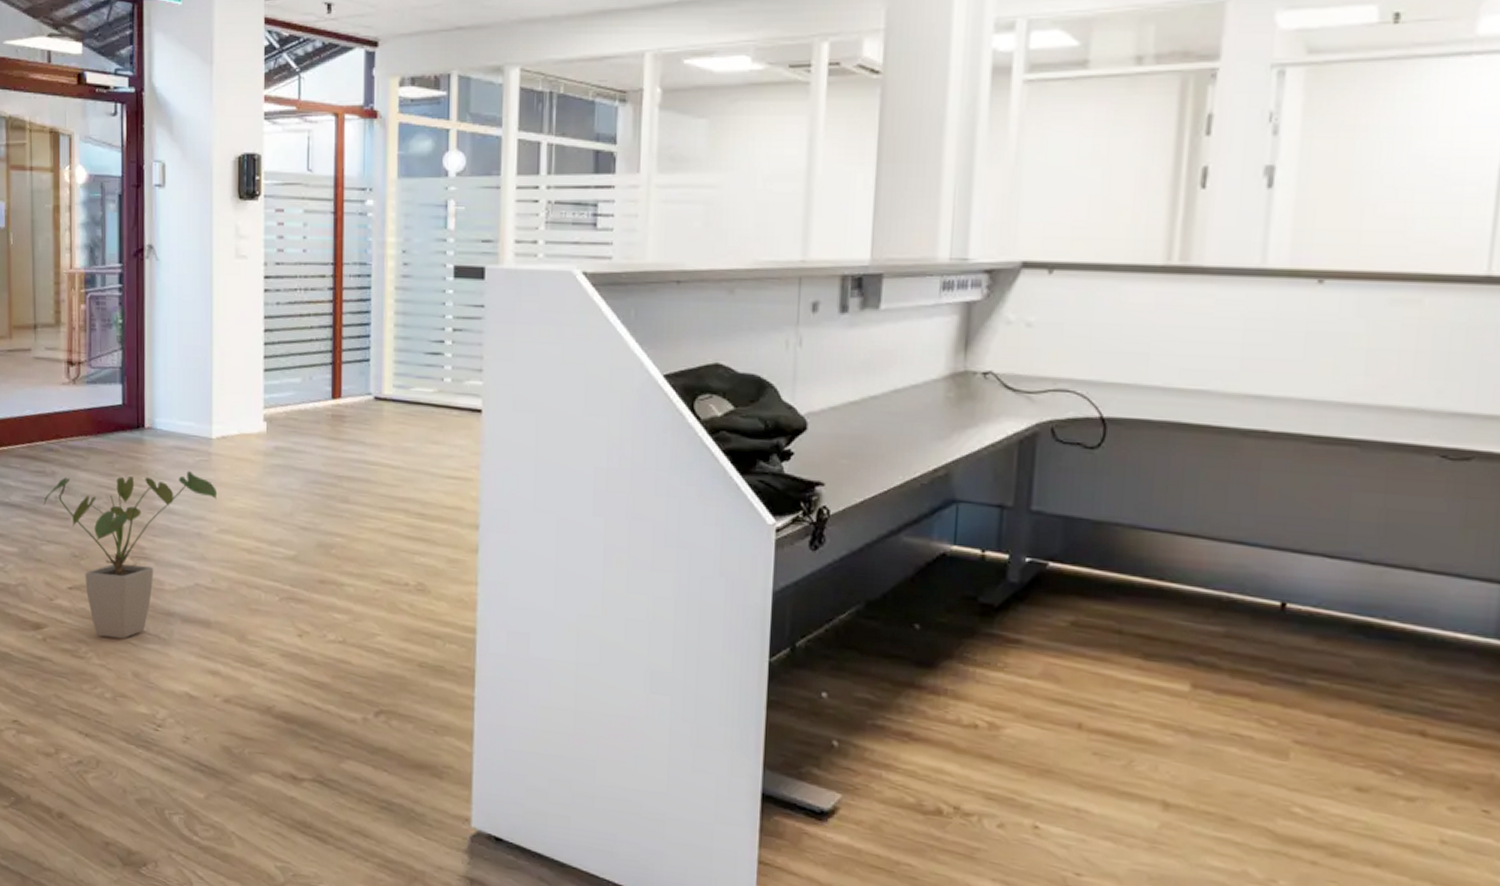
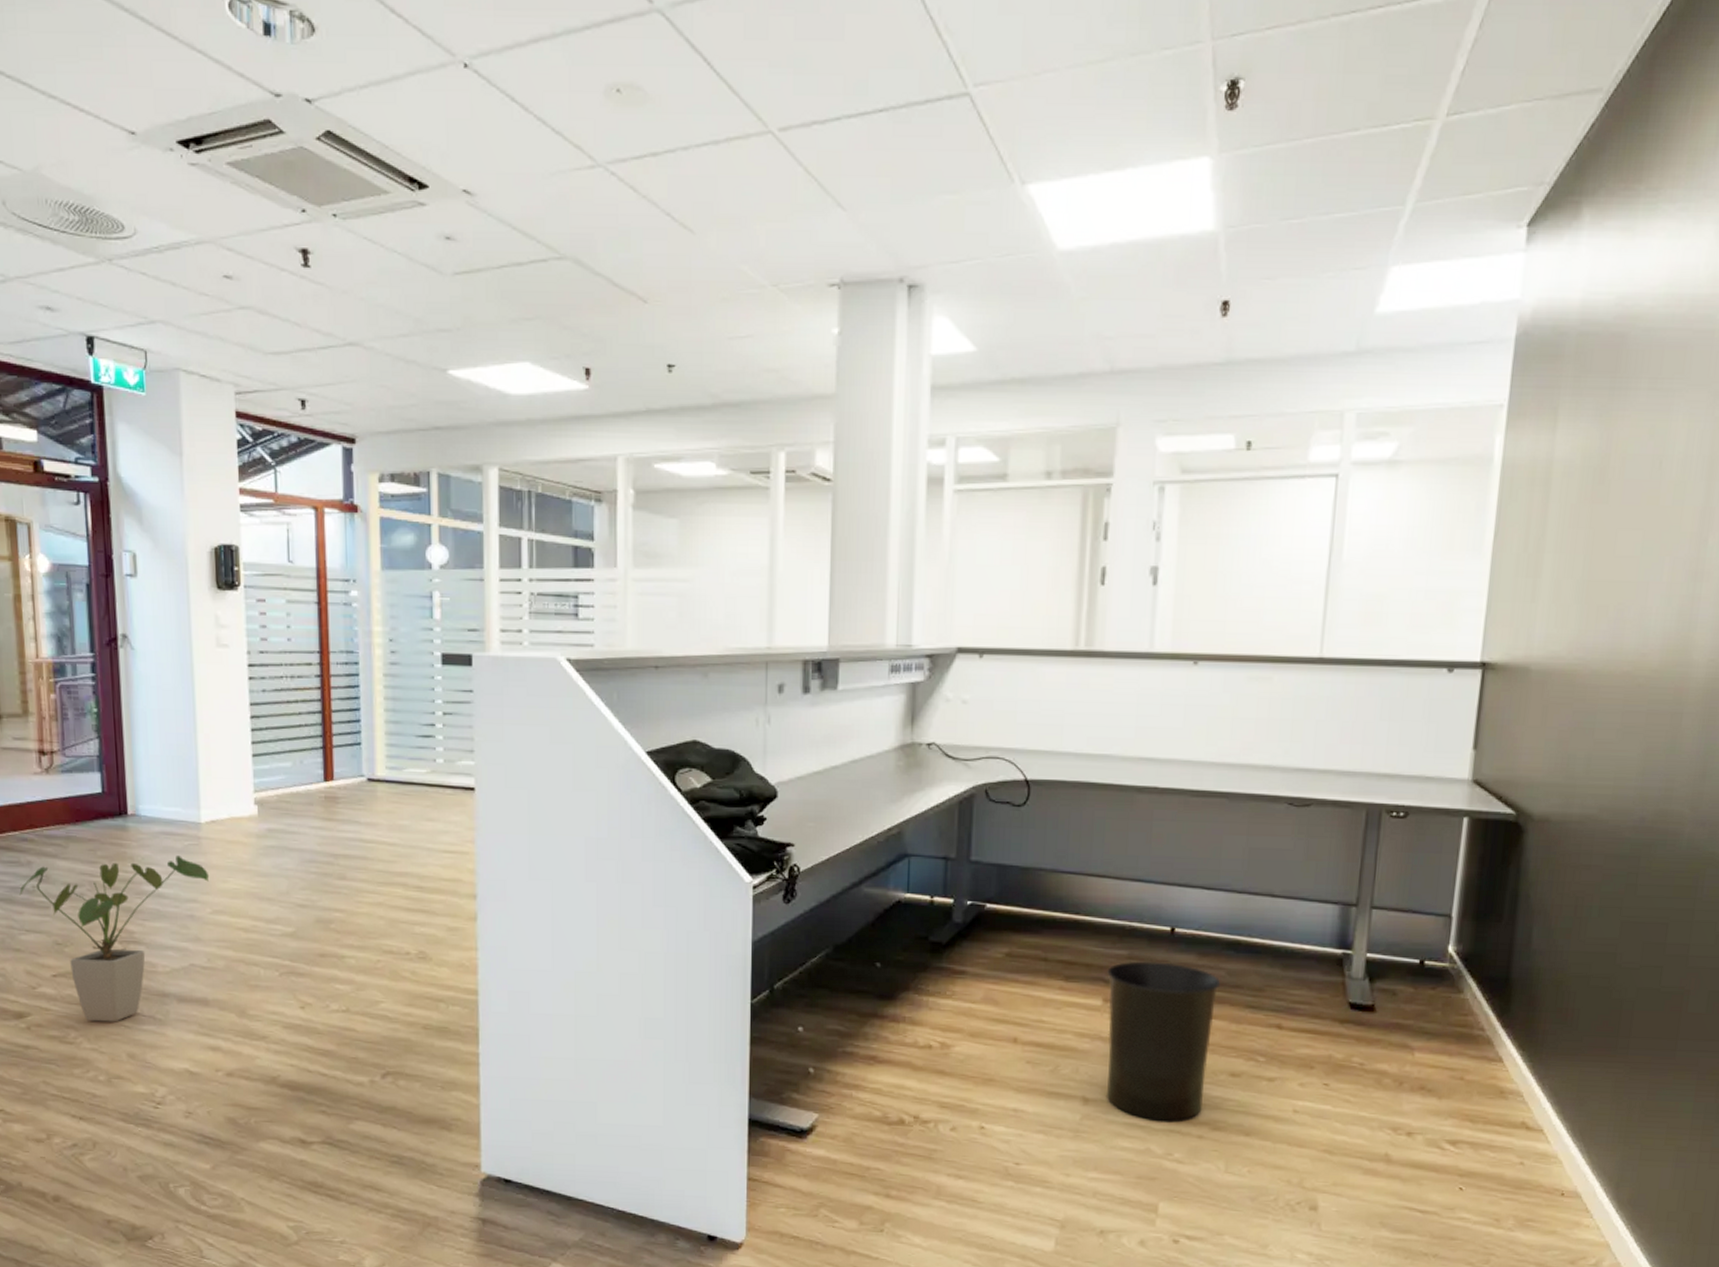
waste bin: none [1191,640,1346,842] -> present [1105,961,1221,1122]

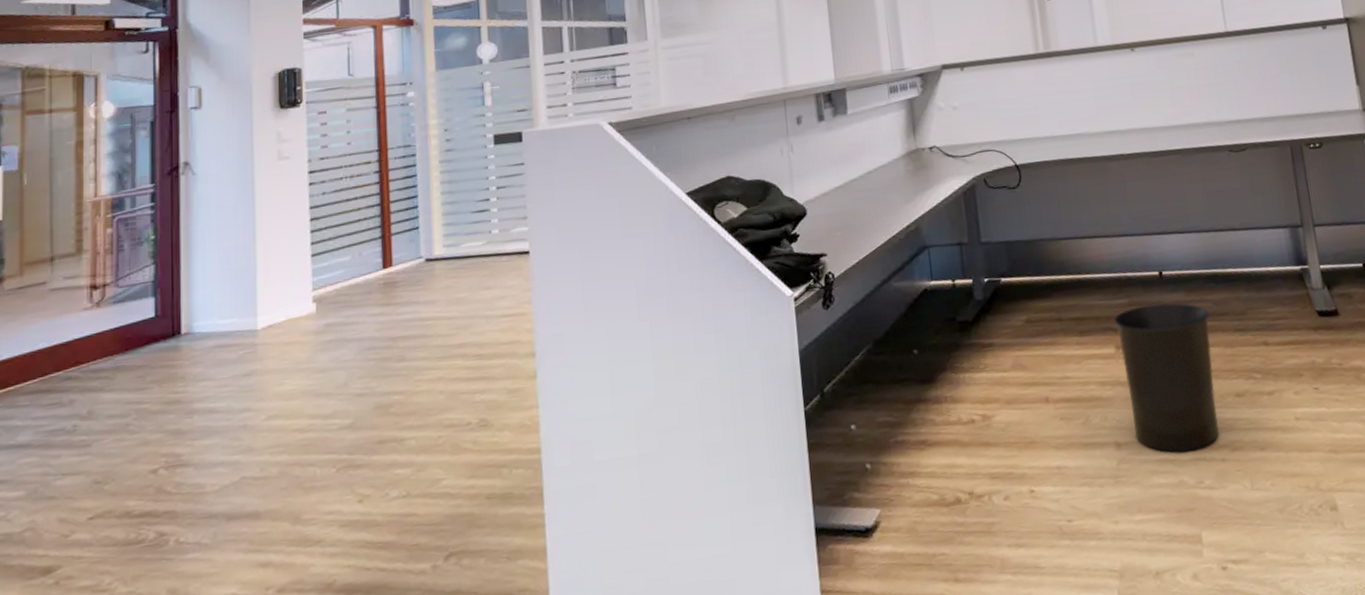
house plant: present [19,855,210,1022] -> none [58,366,265,562]

